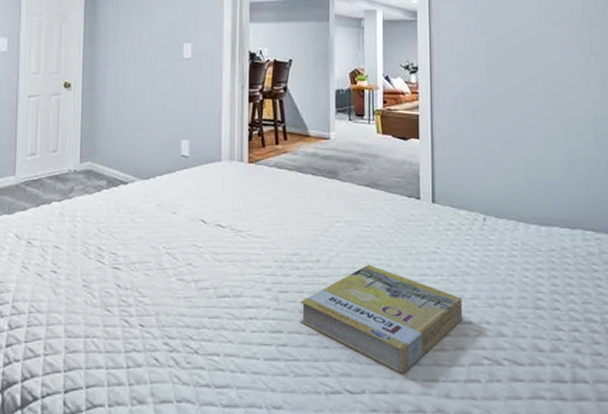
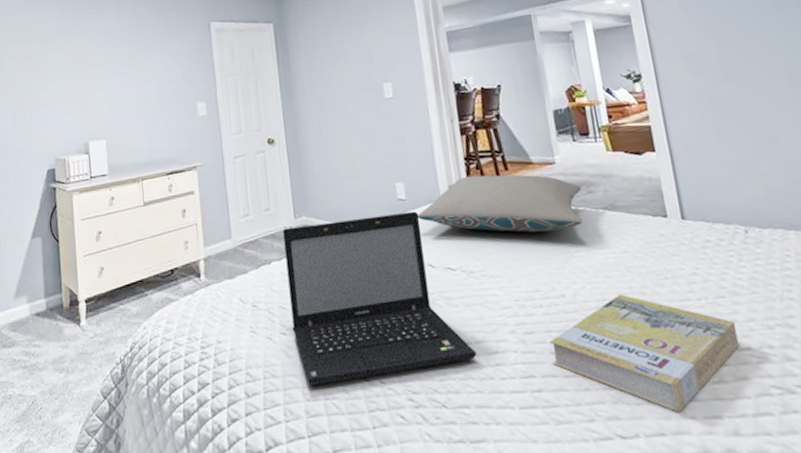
laptop: none [63,168,232,323] -> present [282,211,476,386]
pillow: none [198,141,350,201] -> present [417,174,582,233]

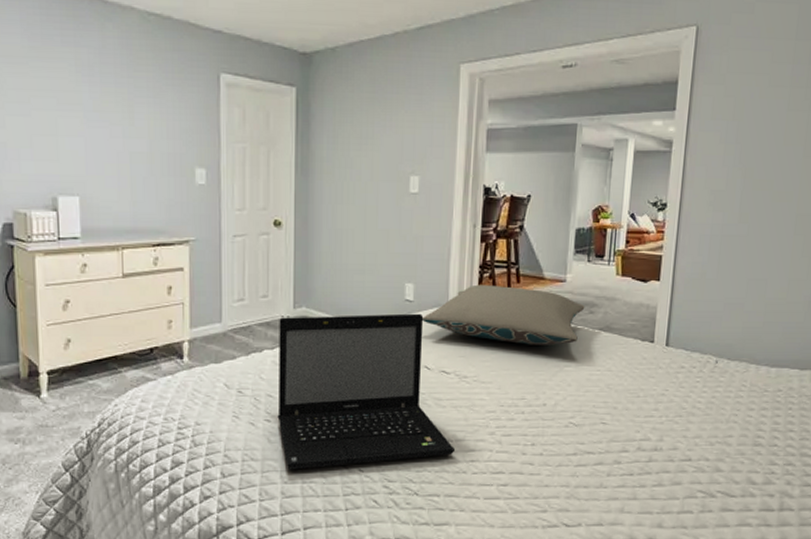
book: present [550,294,740,412] -> none [523,407,685,508]

